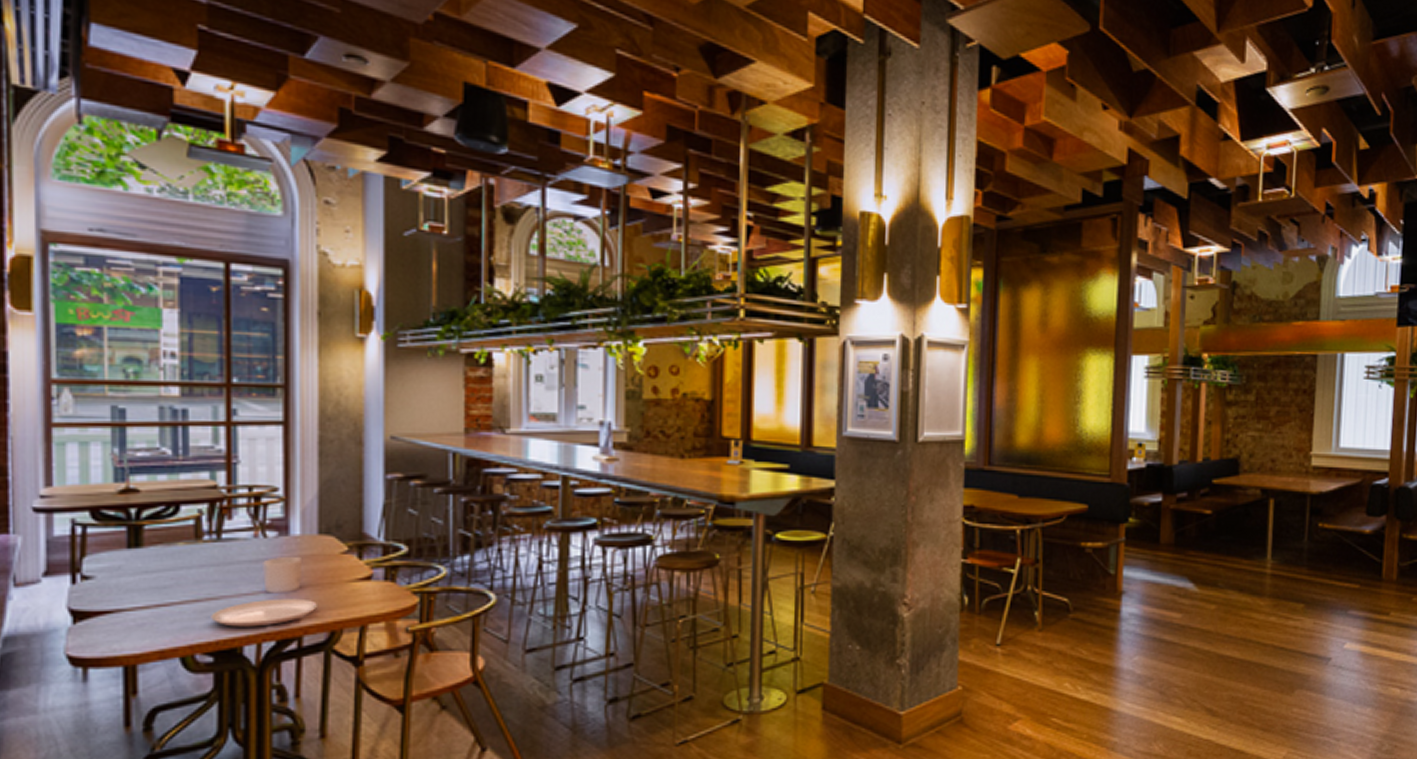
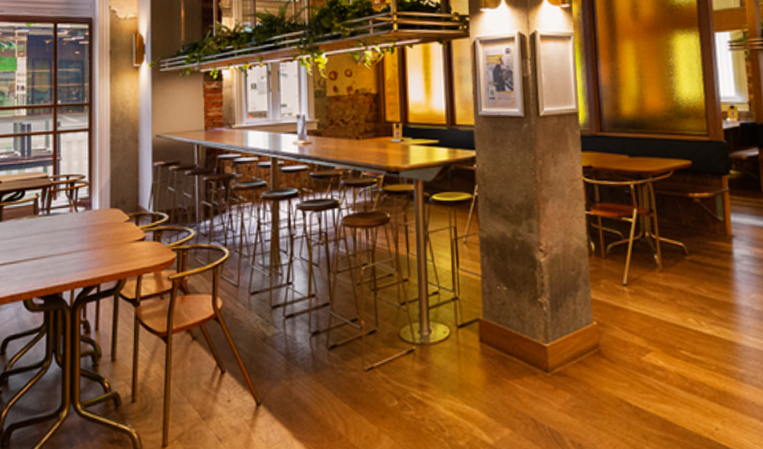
plate: present [211,598,317,627] -> none [42,256,109,278]
mug: present [263,556,303,595] -> none [75,224,100,254]

